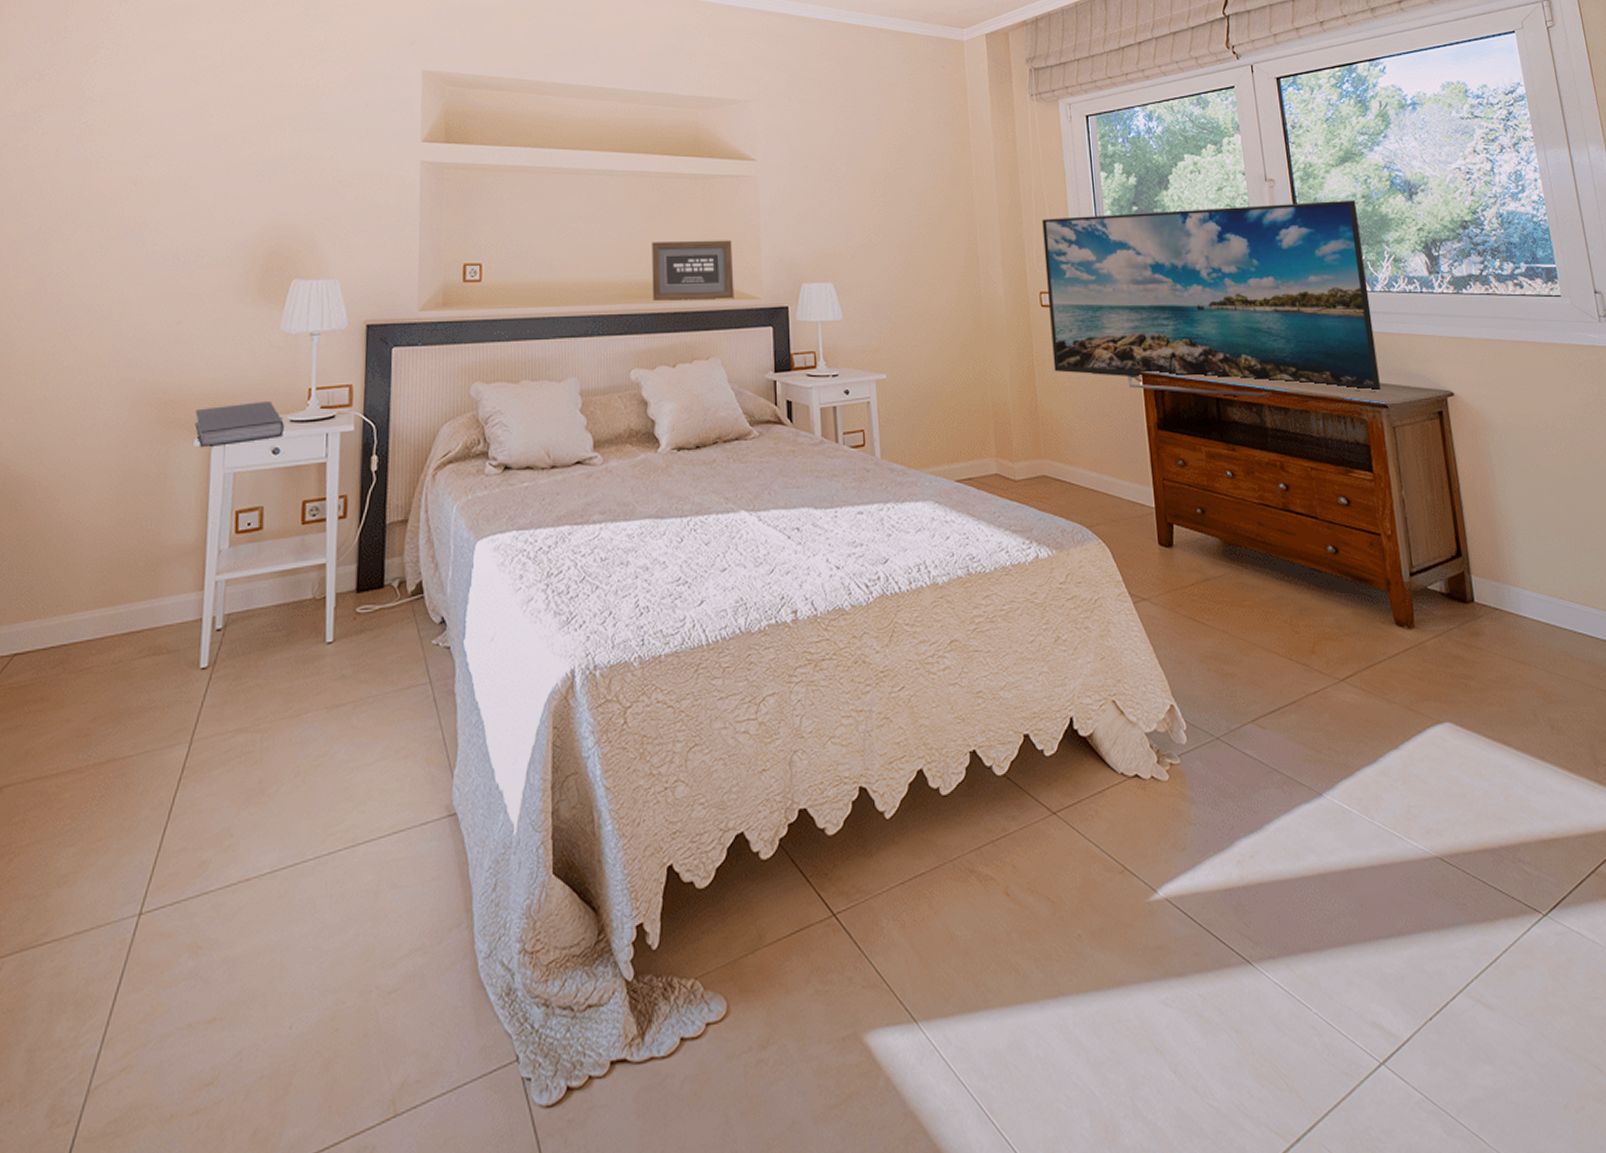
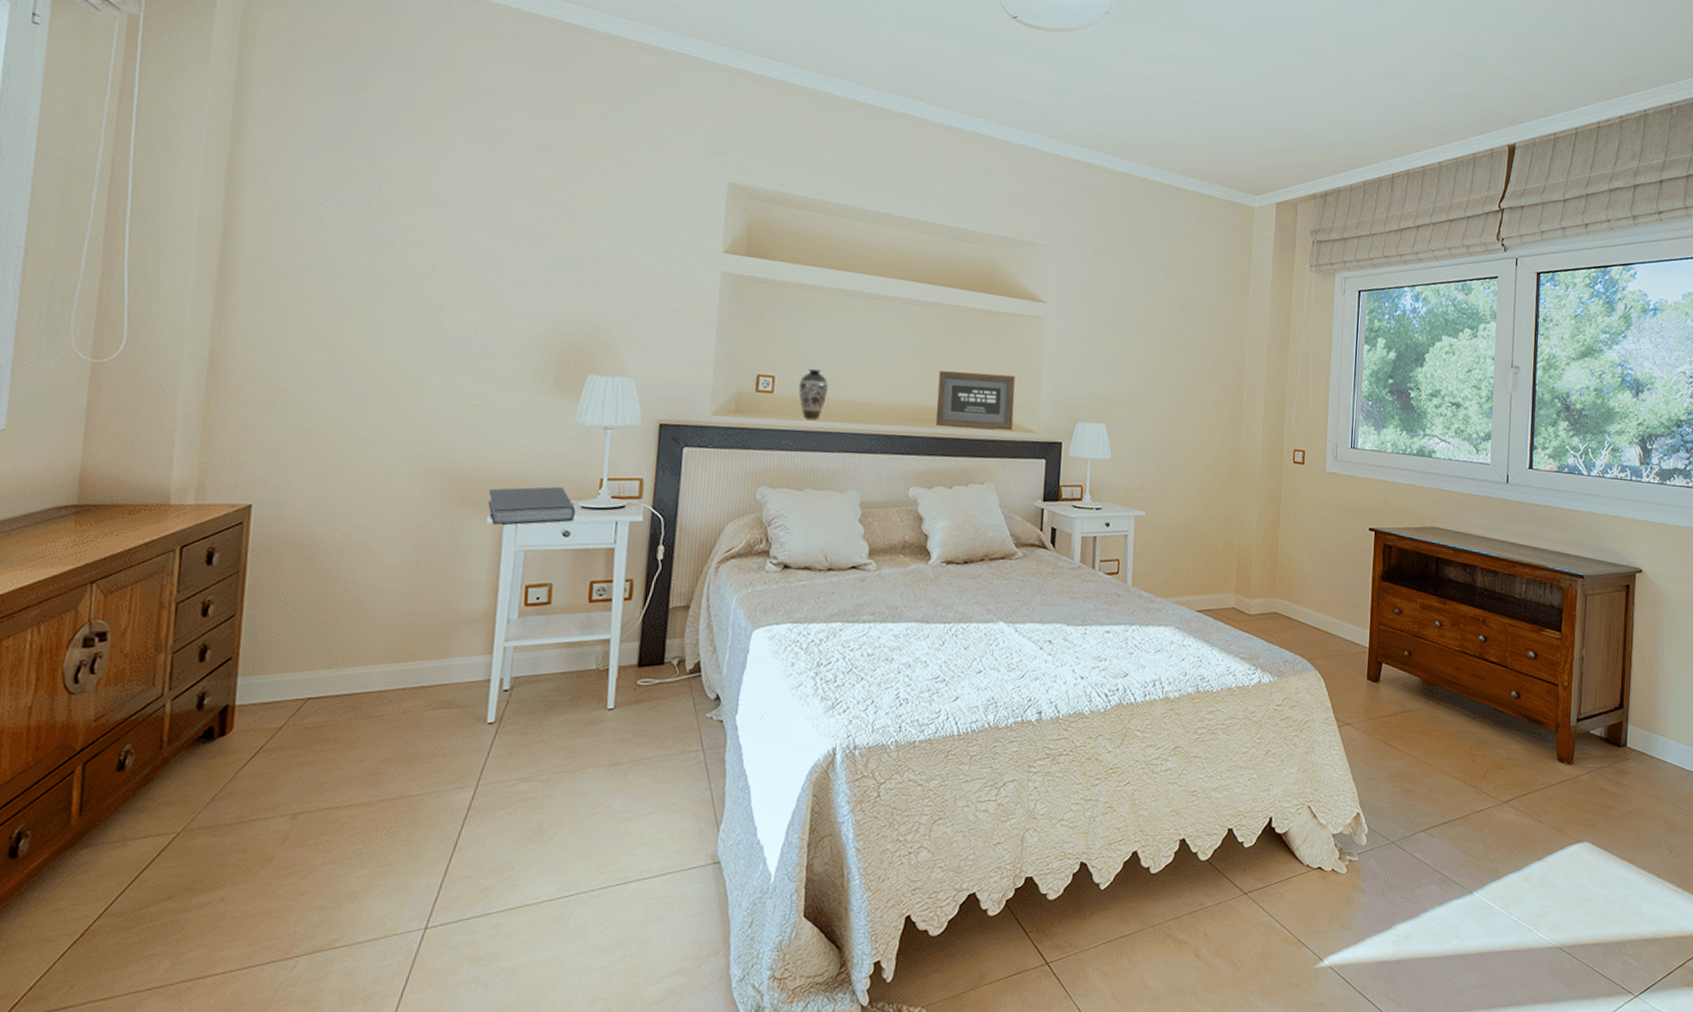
decorative vase: none [506,252,537,307] -> present [798,368,828,421]
television: present [1042,200,1381,398] -> none [1297,383,1588,564]

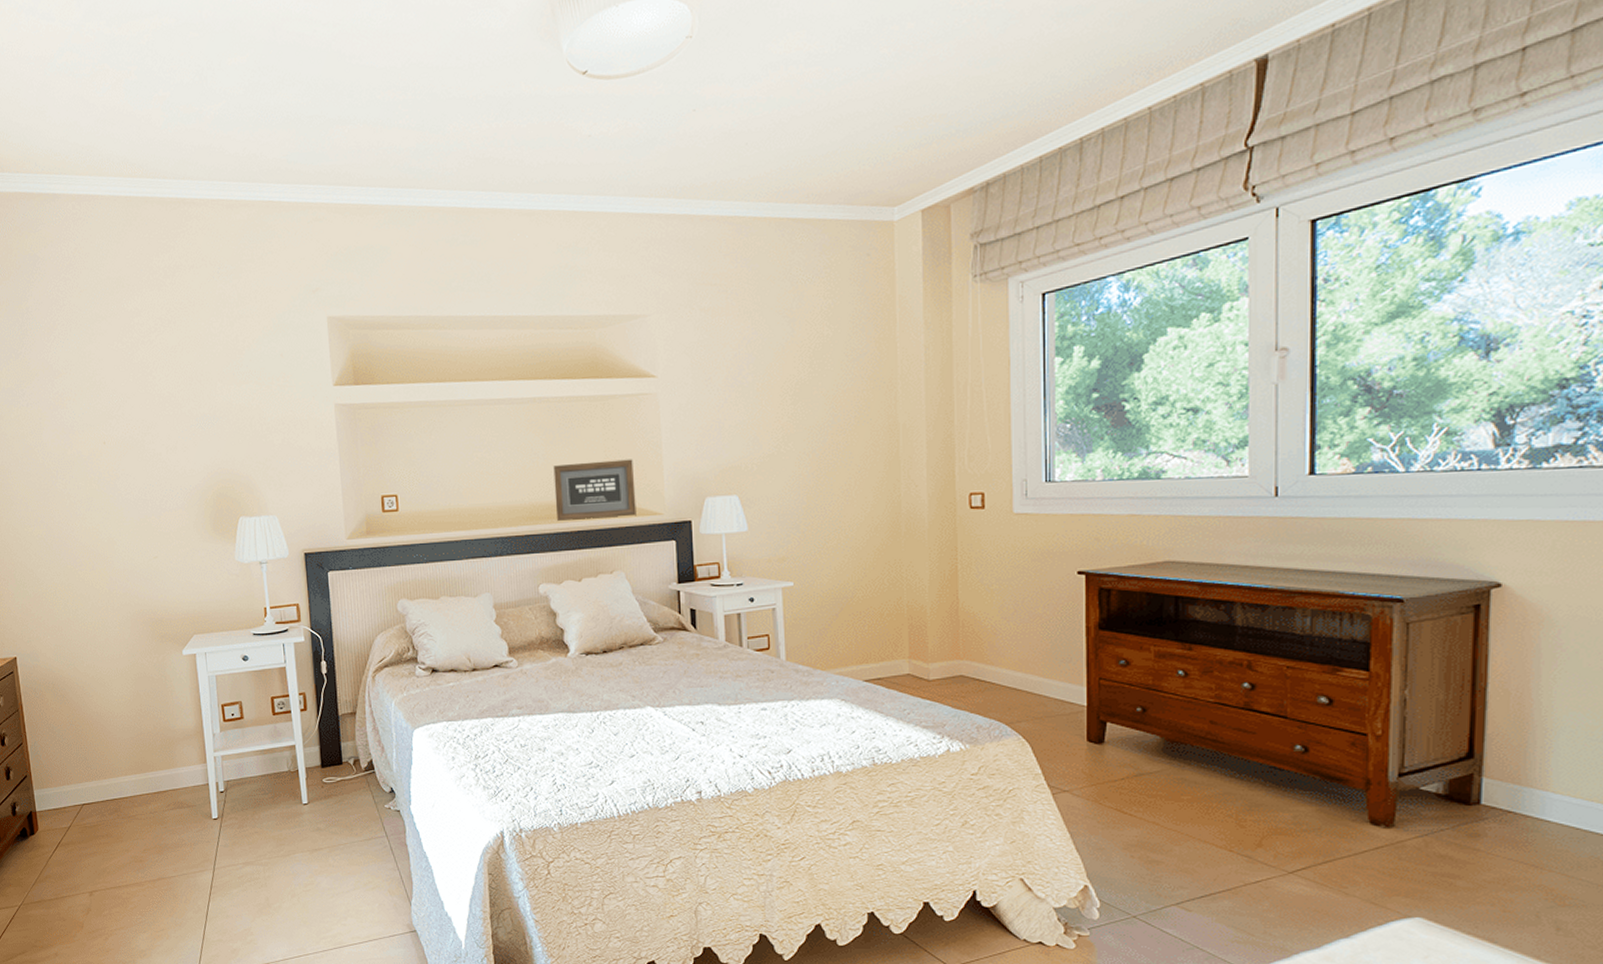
book: present [488,486,576,525] -> none [180,618,249,656]
decorative vase: present [798,368,828,421] -> none [420,482,448,532]

